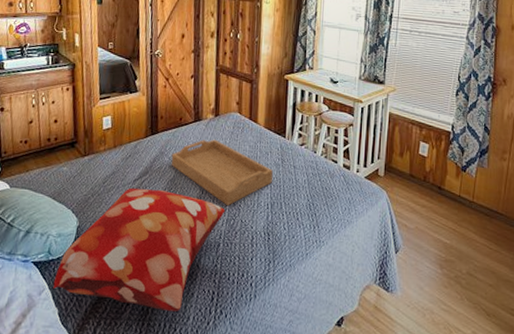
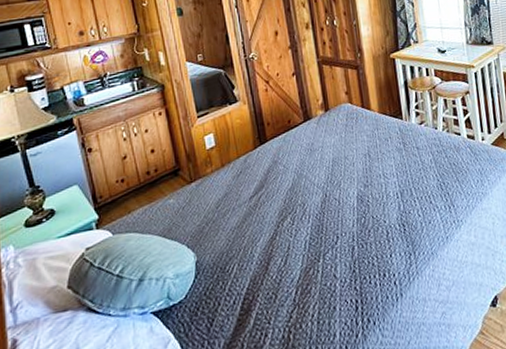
decorative pillow: present [53,187,226,311] -> none [179,201,354,338]
serving tray: present [171,139,273,206] -> none [286,136,397,205]

